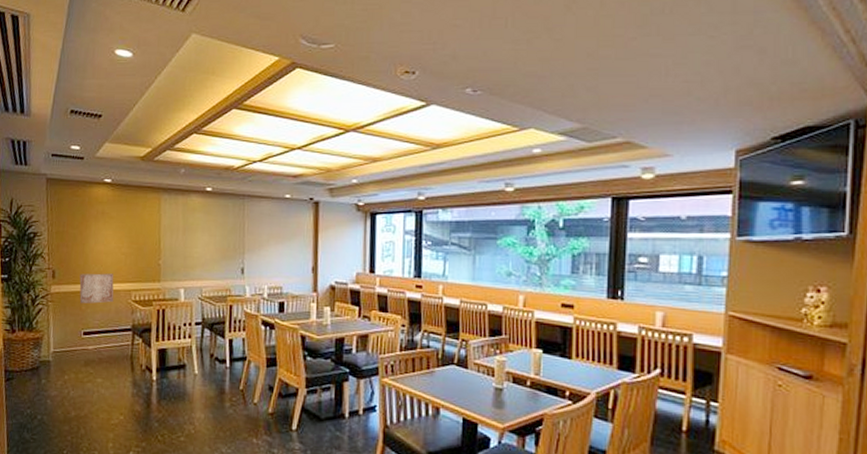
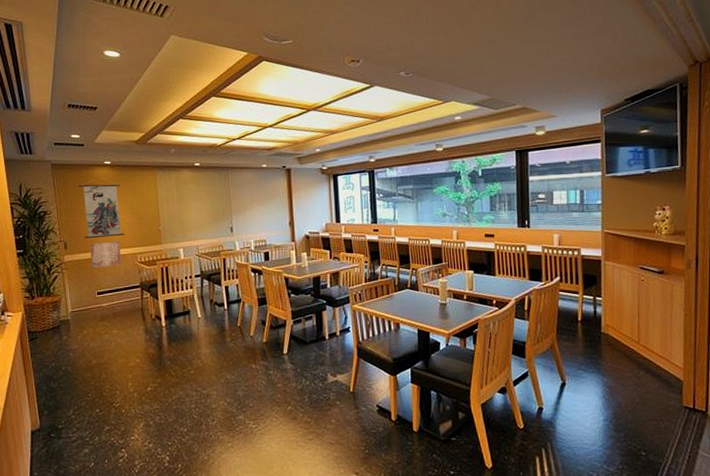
wall scroll: none [74,199,120,269] -> present [79,179,125,239]

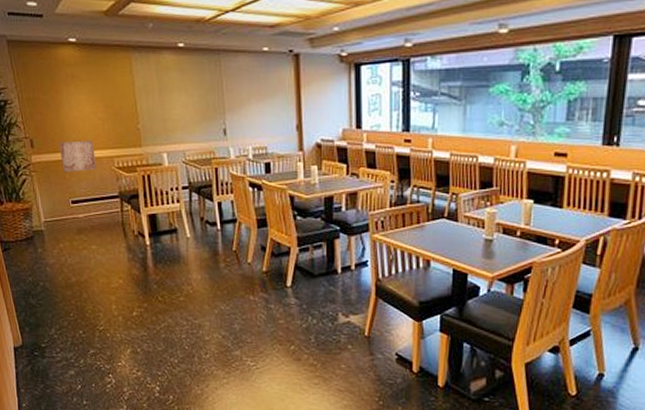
wall scroll: present [79,179,125,239] -> none [41,61,98,136]

